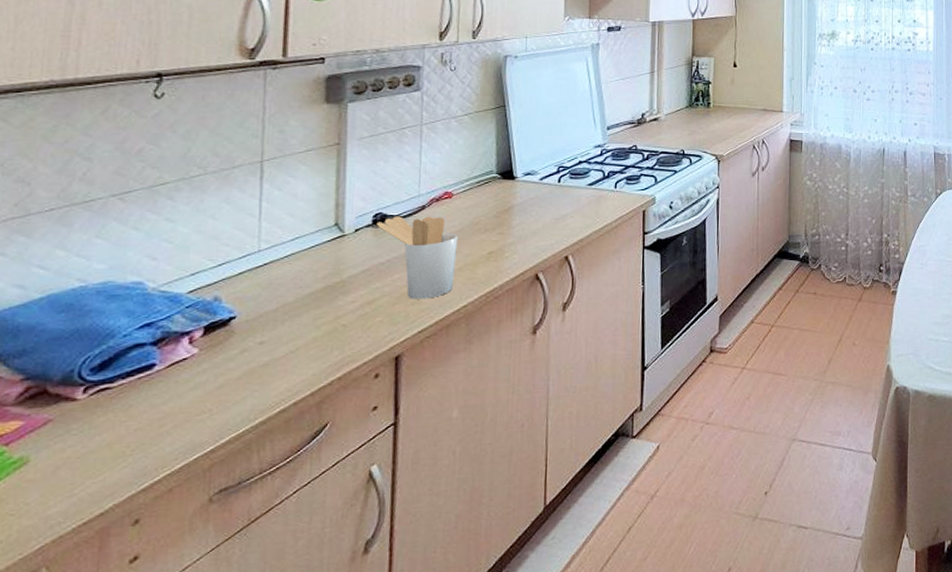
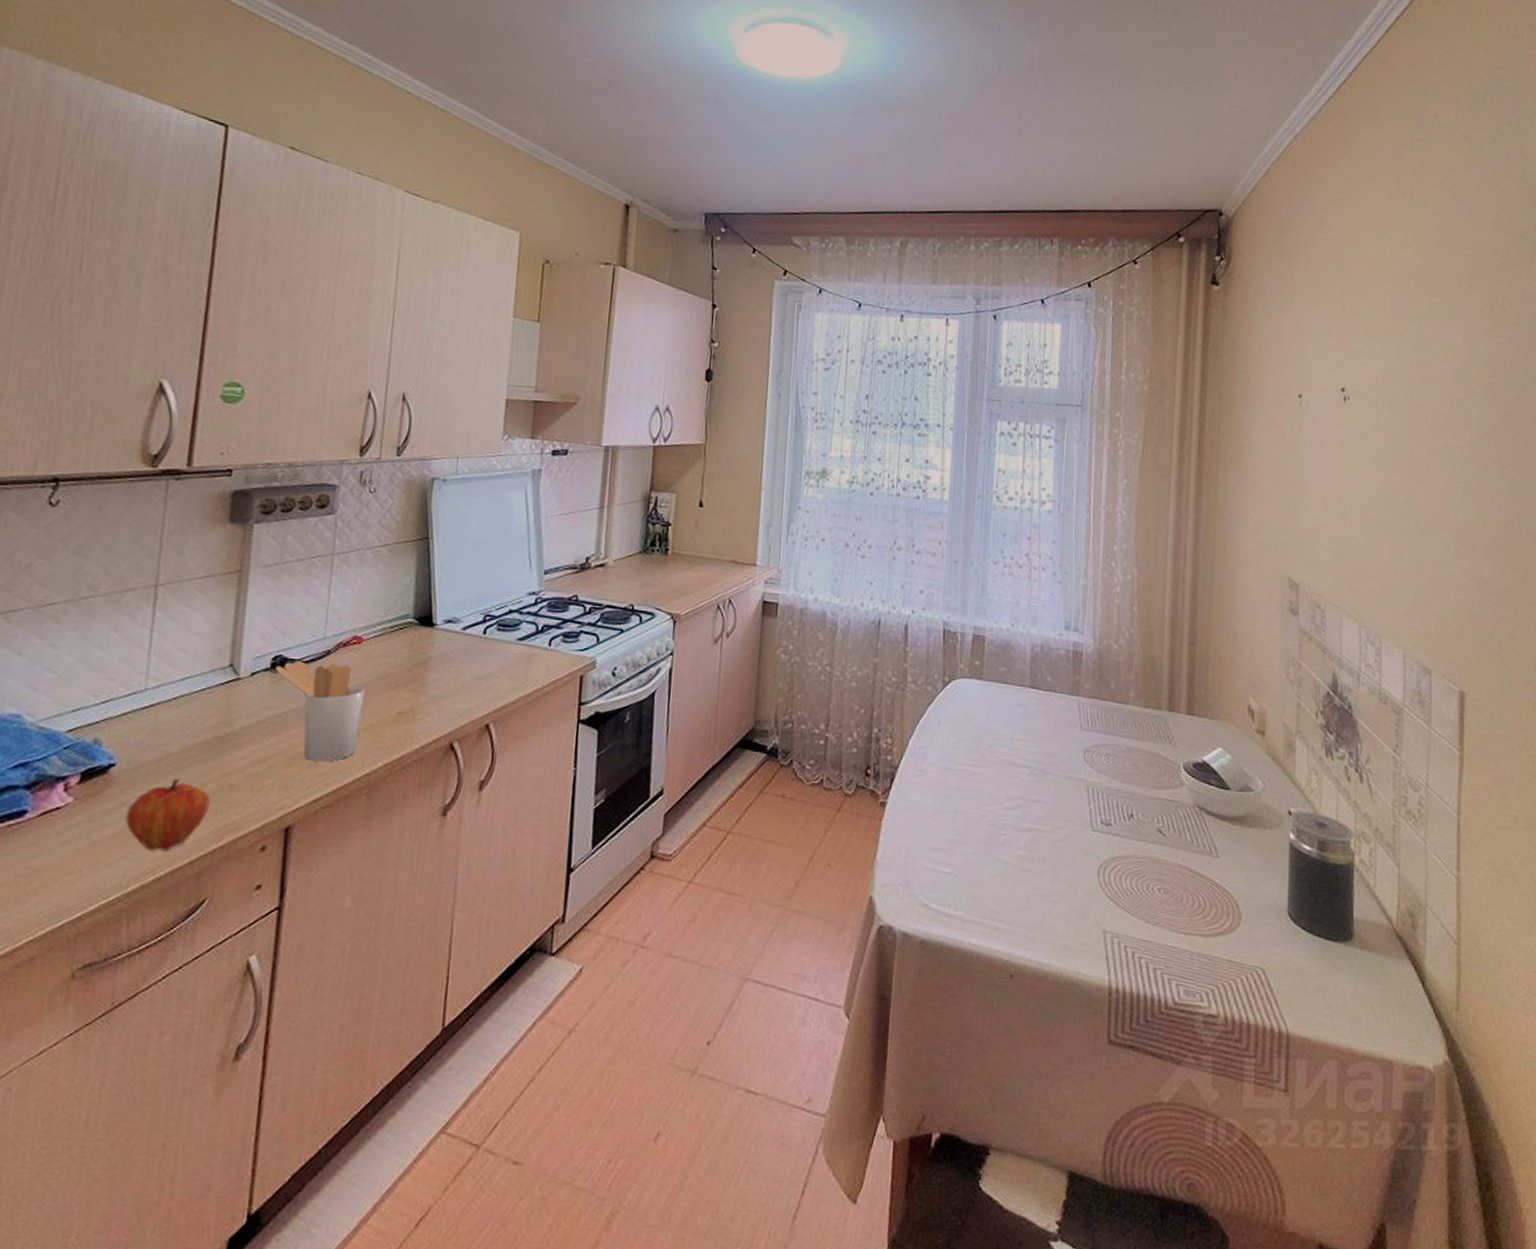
fruit: none [248,324,326,388] -> present [125,778,210,852]

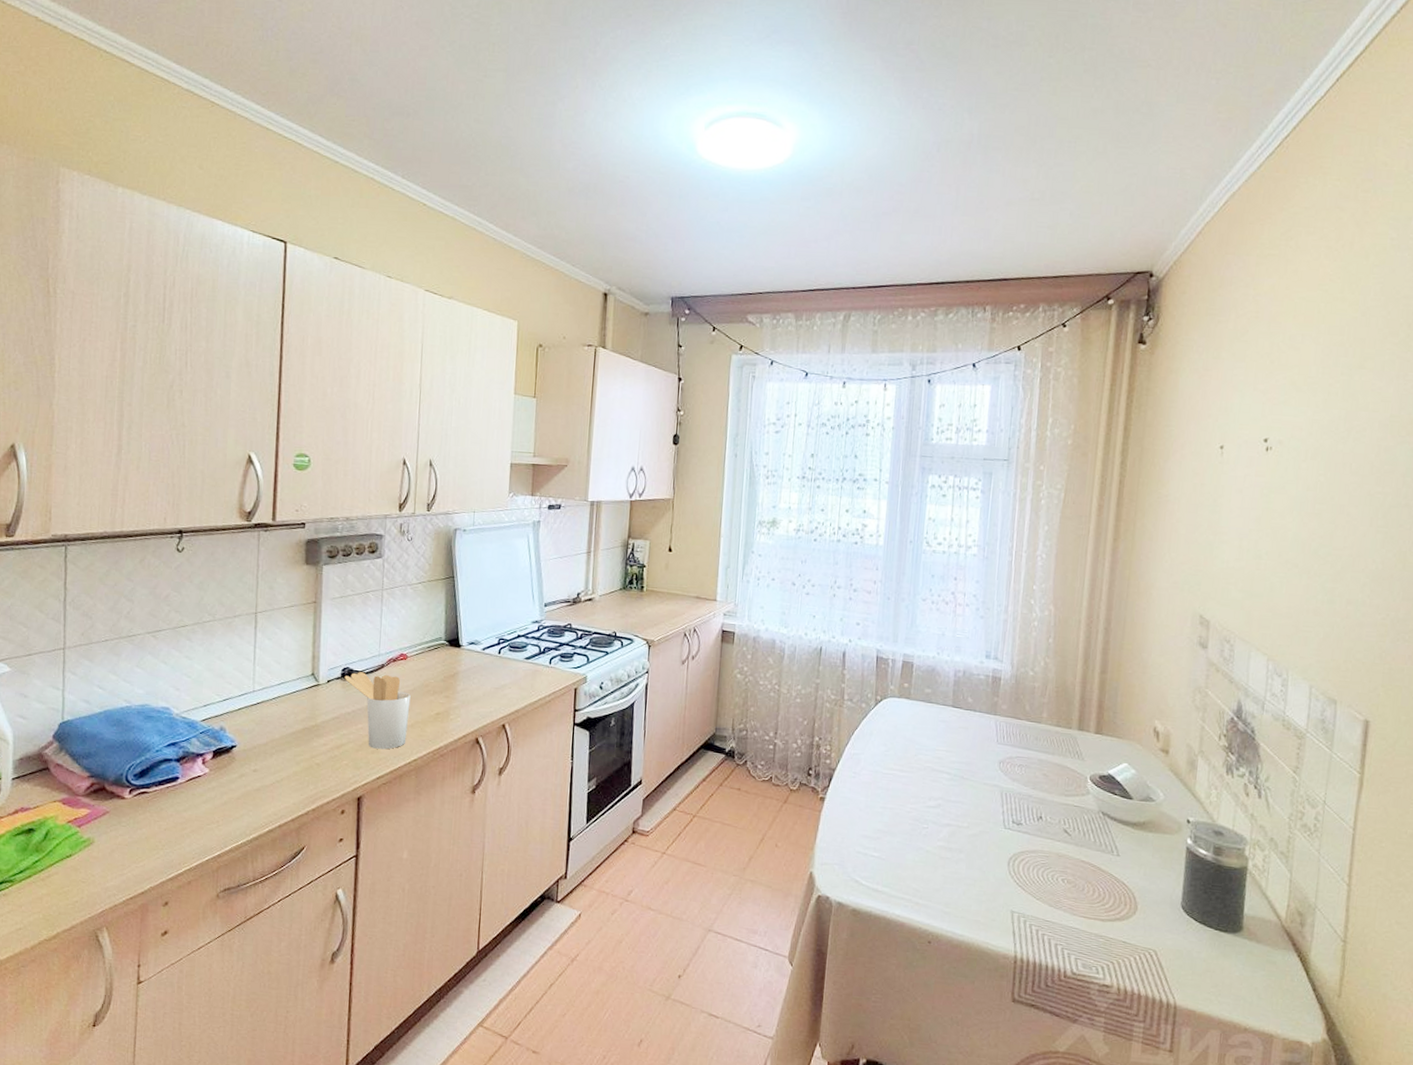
fruit: present [125,778,210,852] -> none [245,758,303,811]

